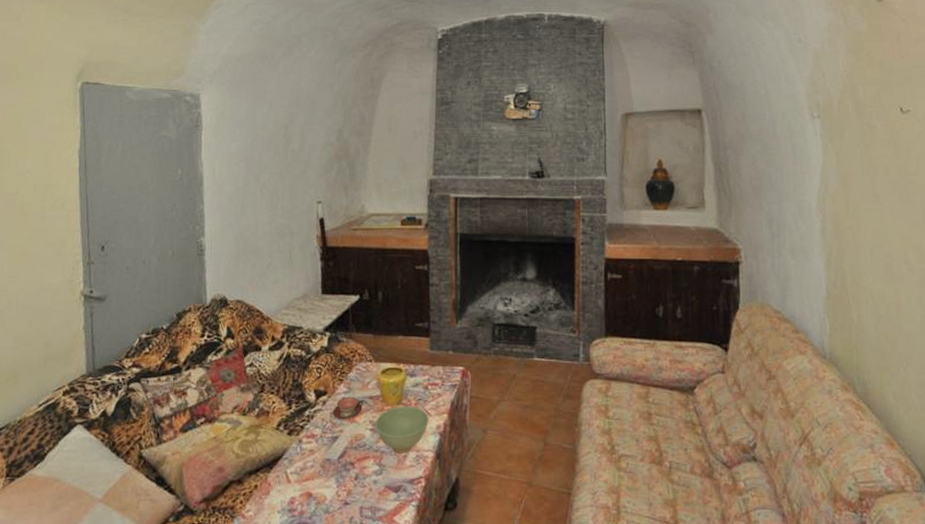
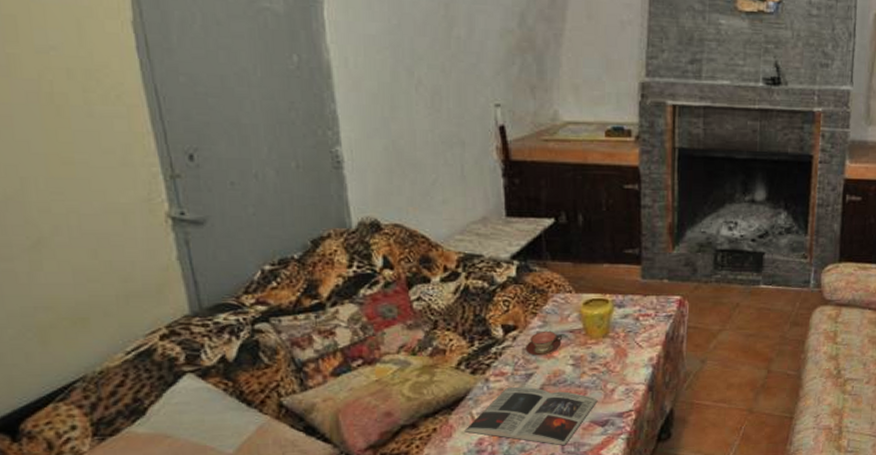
magazine: none [280,448,392,510] -> present [464,386,598,446]
bowl: present [375,406,429,454] -> none [577,338,640,388]

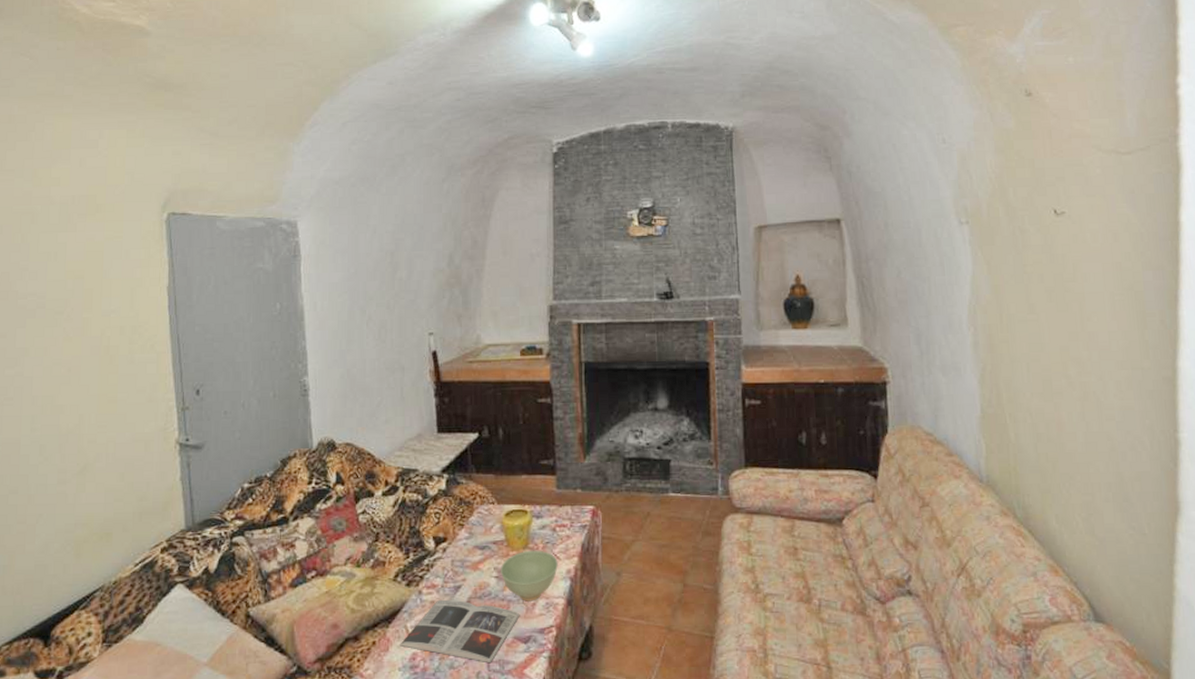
teacup: present [525,330,563,356] -> none [454,542,487,568]
bowl: none [577,338,640,388] -> present [500,550,558,602]

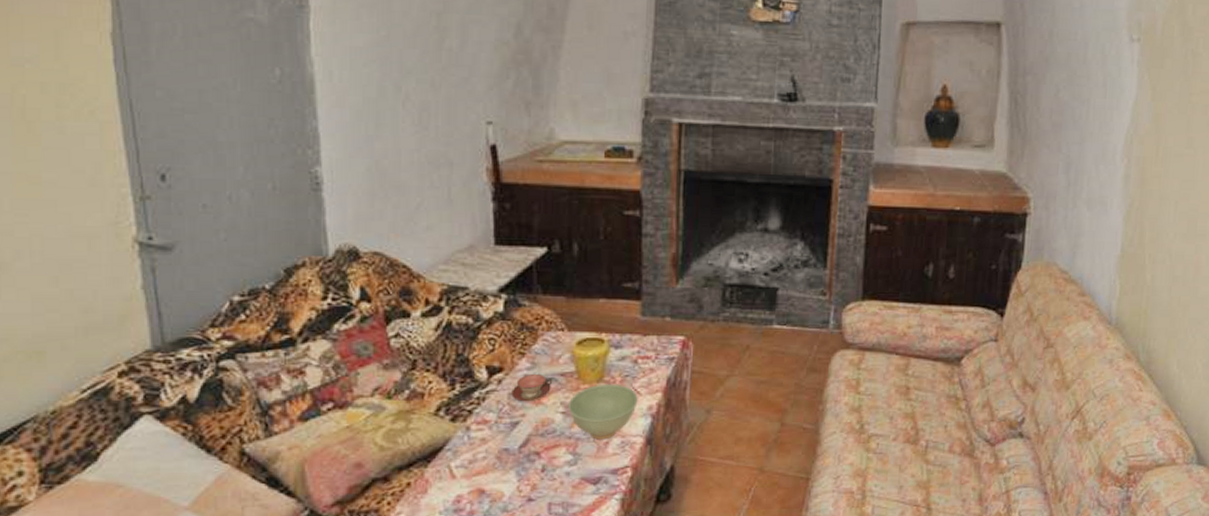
magazine: present [400,599,520,664] -> none [441,436,590,506]
teacup: none [454,542,487,568] -> present [511,373,553,402]

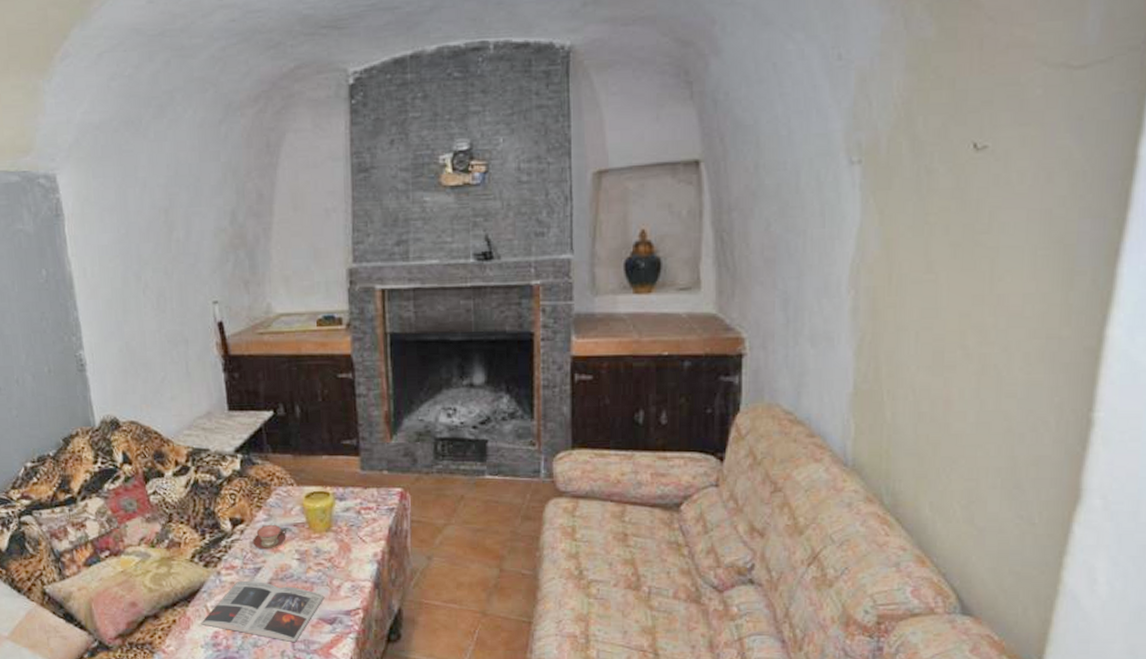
magazine: none [441,436,590,506] -> present [201,580,325,643]
bowl: present [567,383,638,440] -> none [302,533,364,584]

